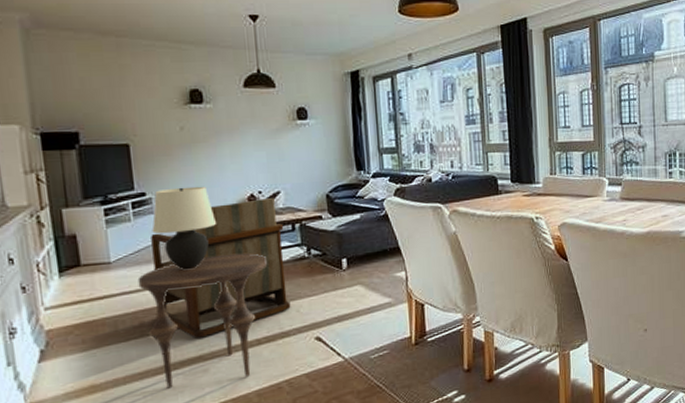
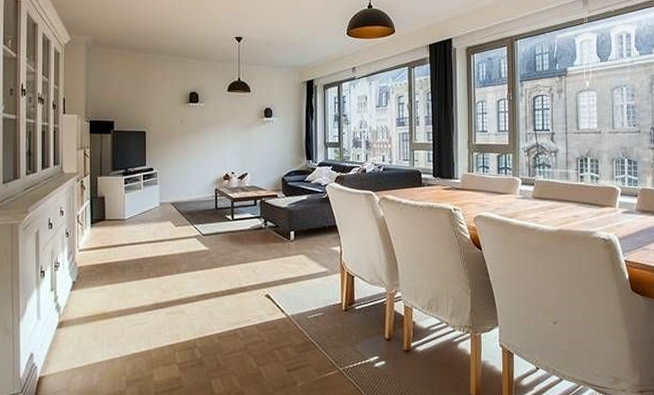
side table: present [137,253,268,389] -> none [142,220,234,323]
armchair: present [151,197,291,338] -> none [154,177,249,285]
table lamp: present [152,186,216,269] -> none [155,165,199,229]

